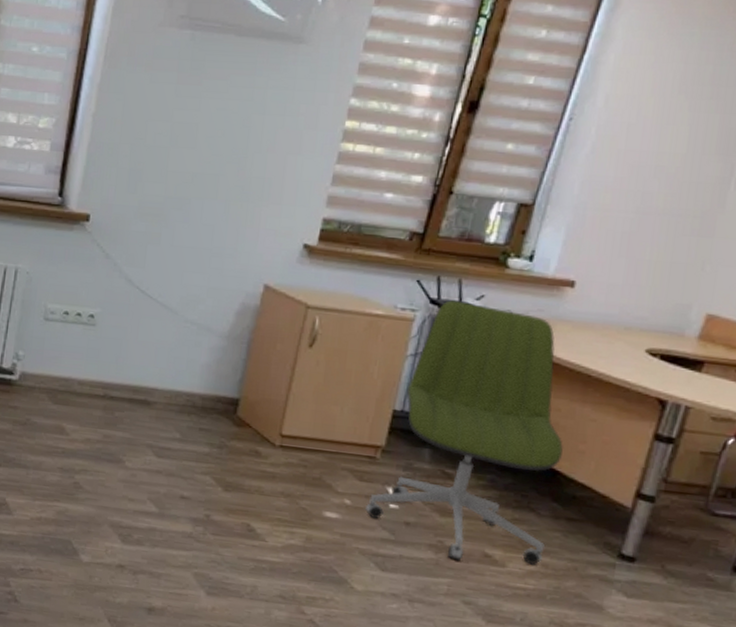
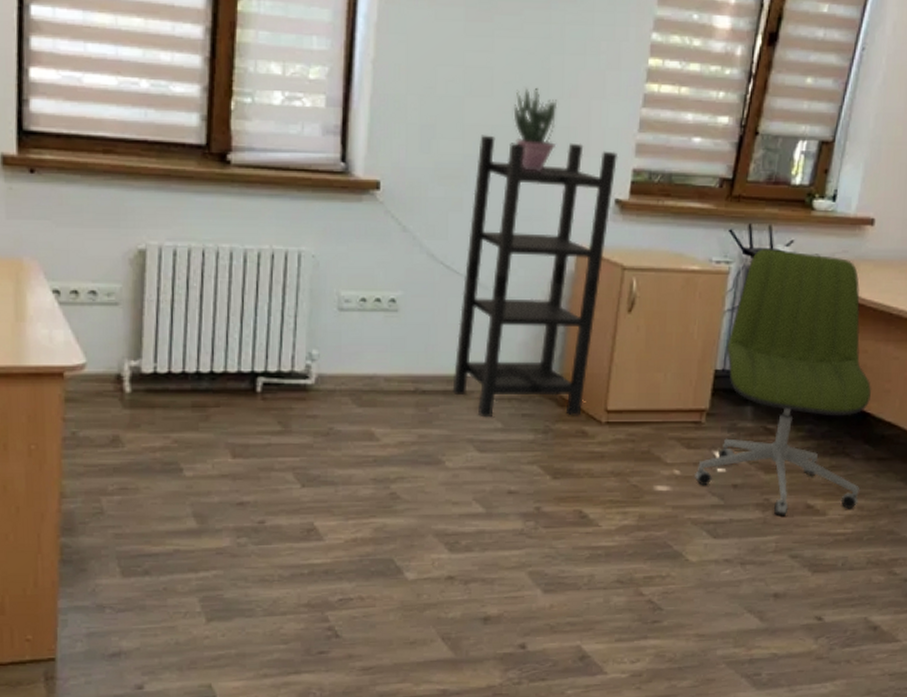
shelving unit: none [137,180,310,437] -> present [452,135,619,418]
potted plant: none [212,142,255,215] -> present [513,87,558,171]

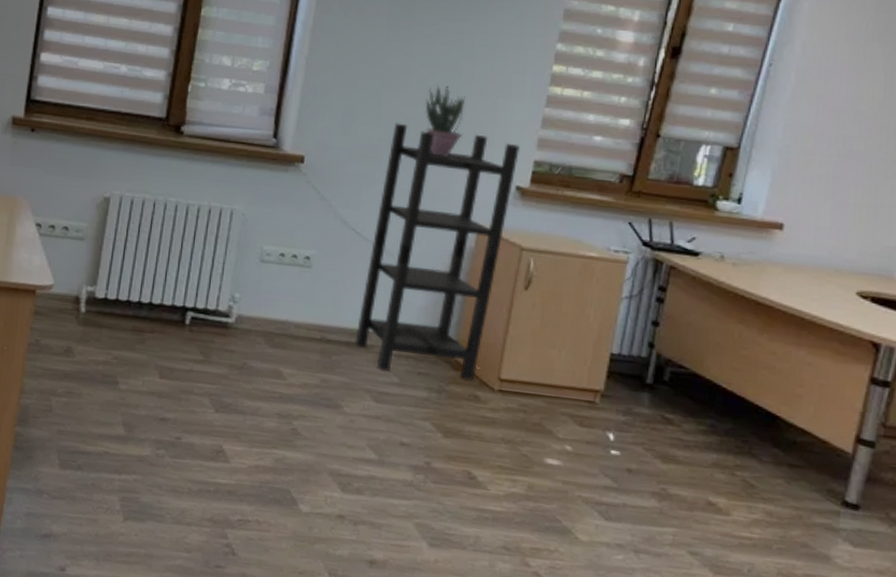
office chair: present [695,249,872,517] -> none [587,242,782,513]

